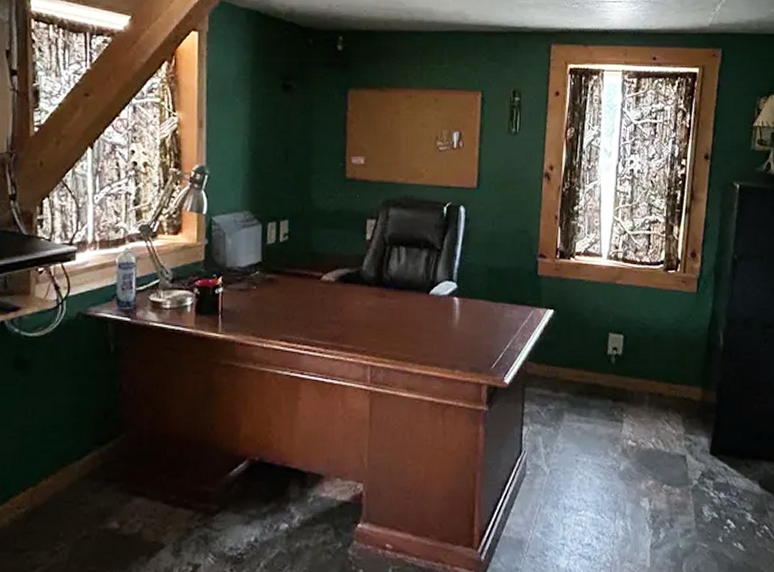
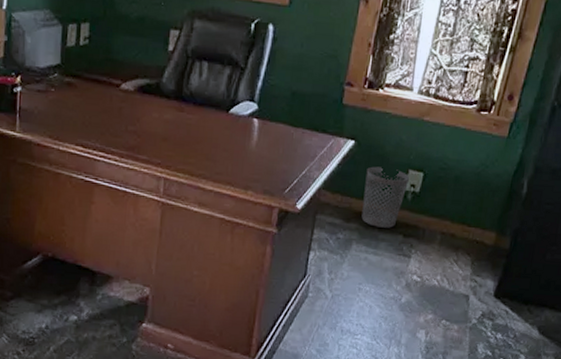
wastebasket: none [568,333,610,394] -> present [361,166,409,228]

